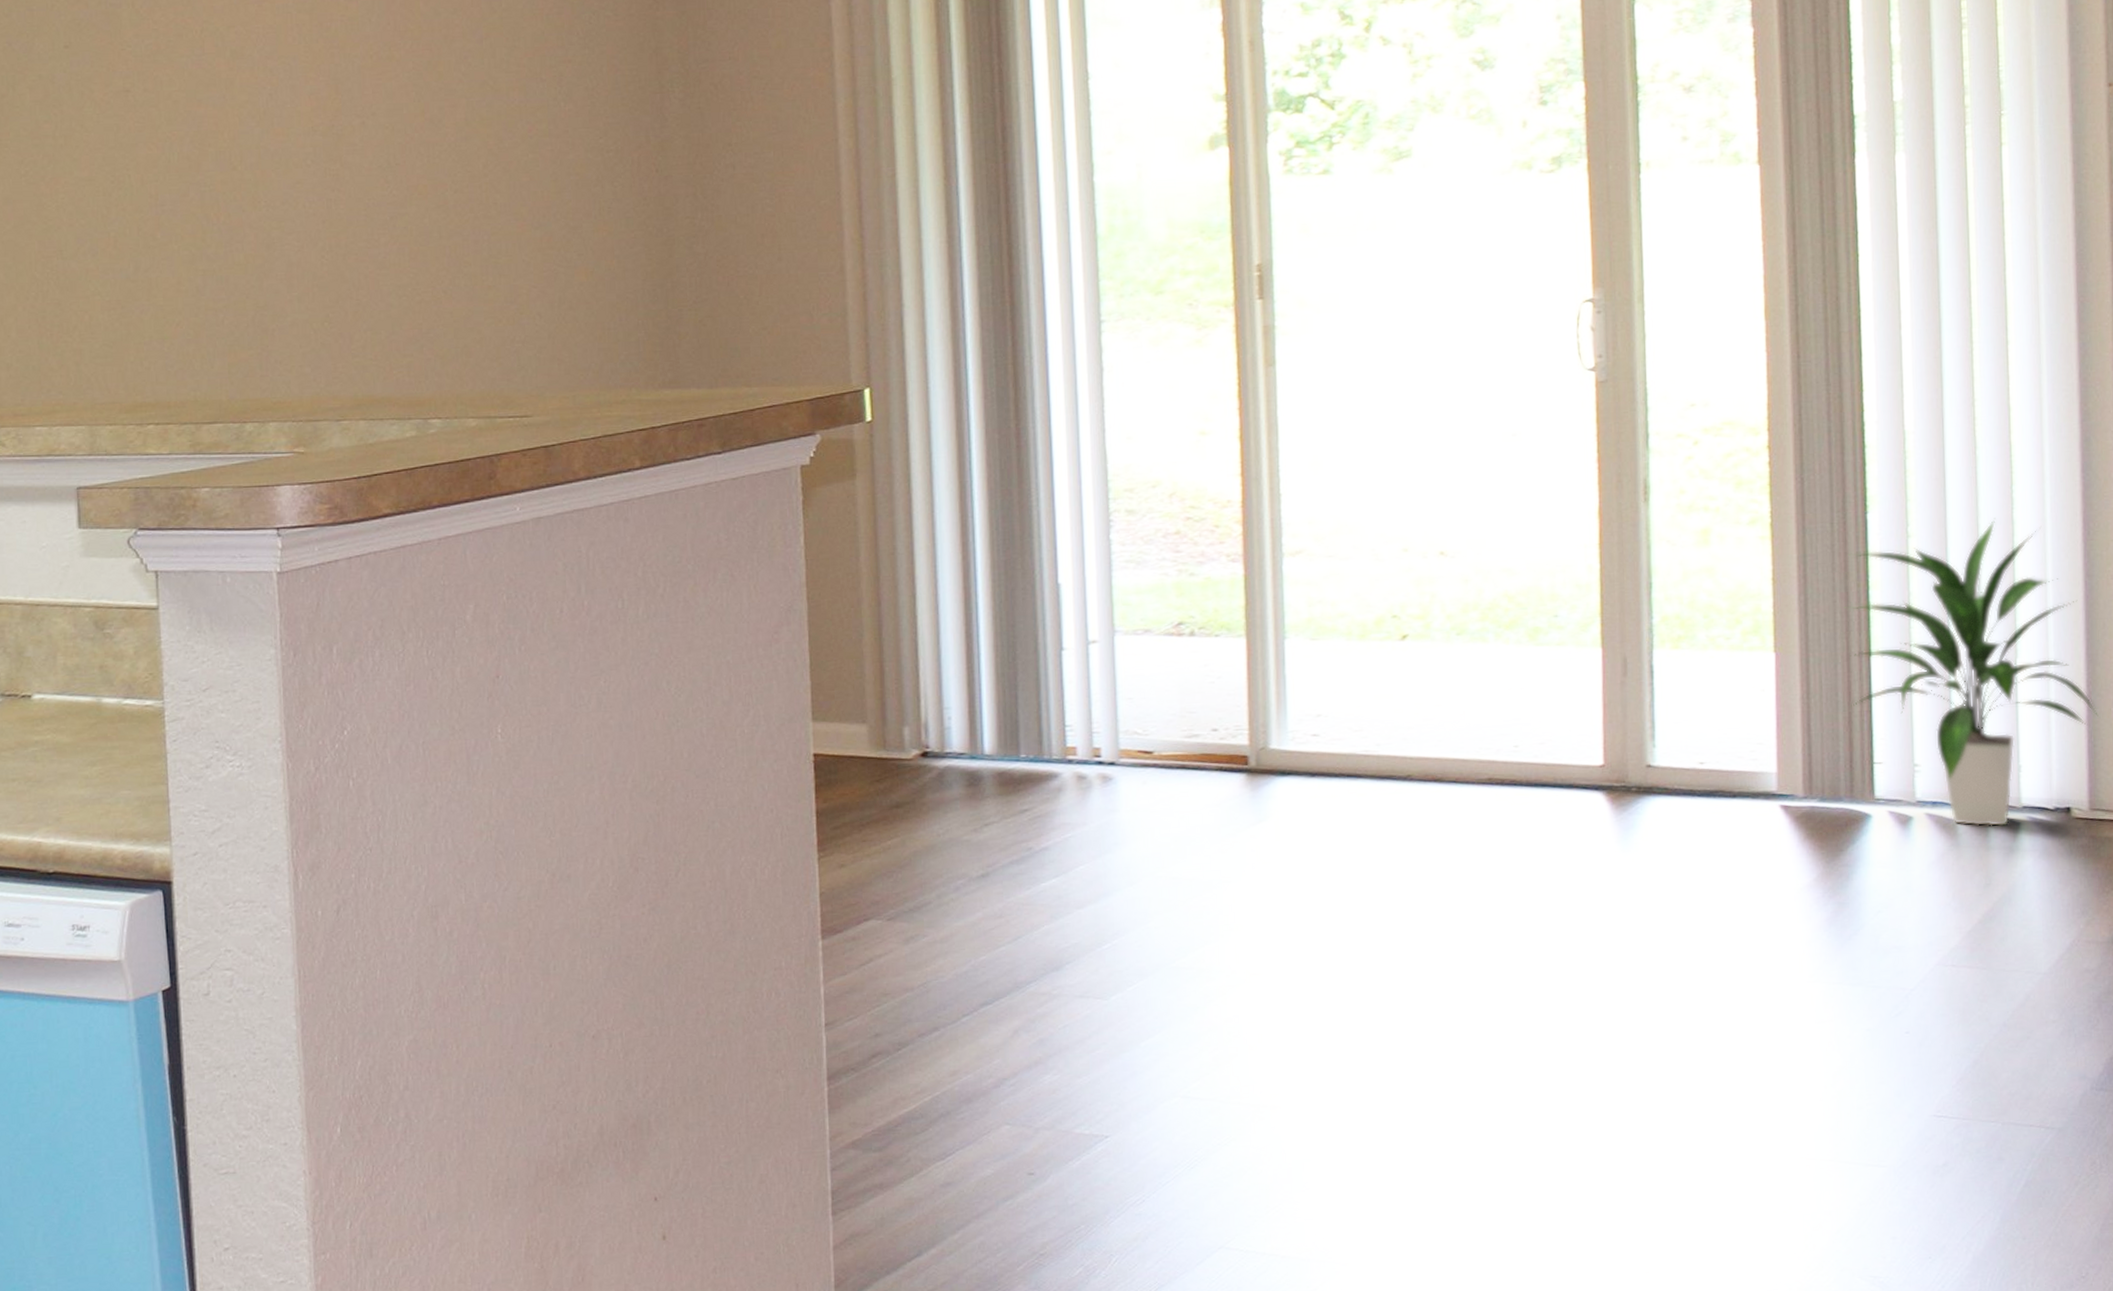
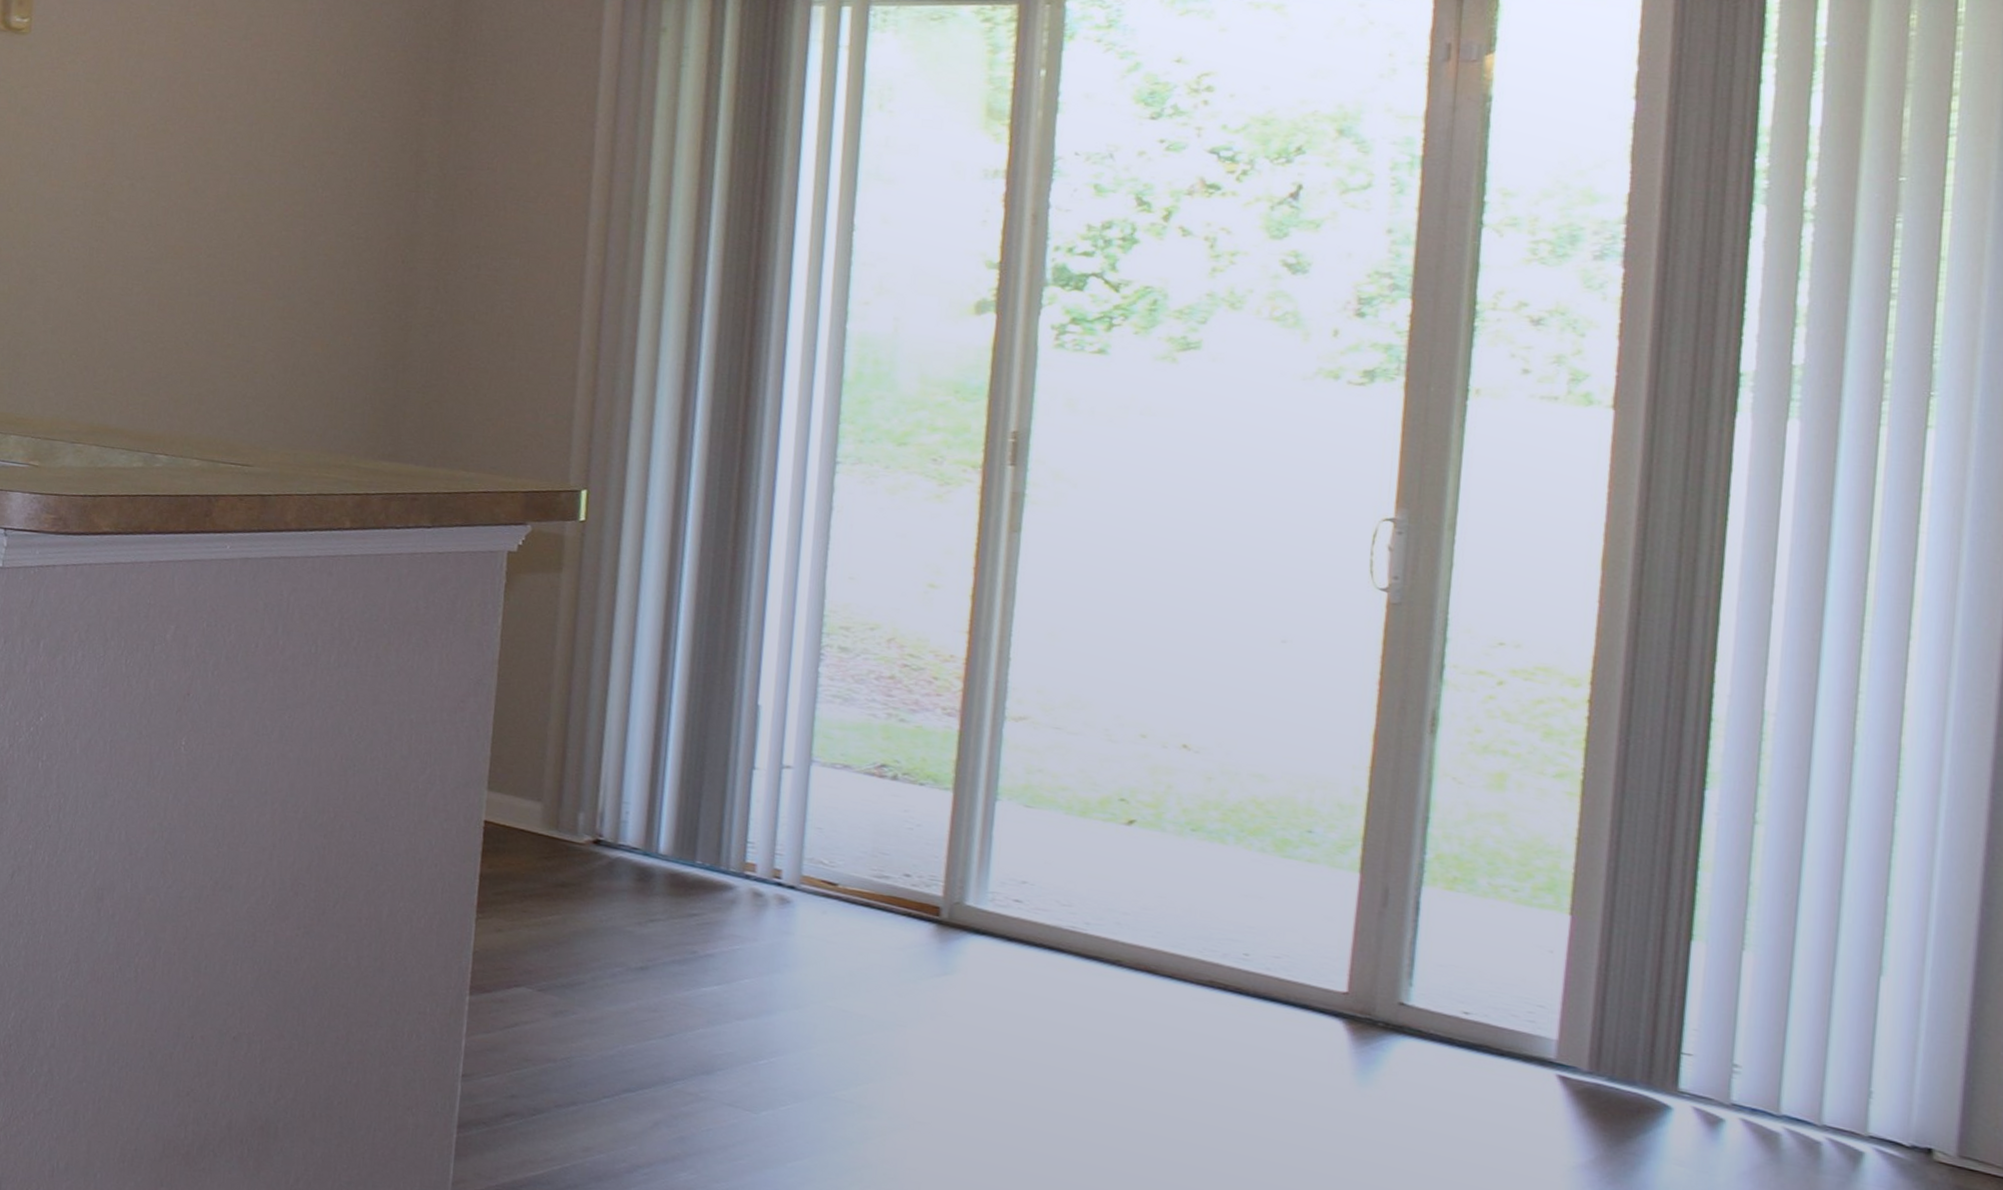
indoor plant: present [1844,518,2098,827] -> none [1660,821,1982,1153]

